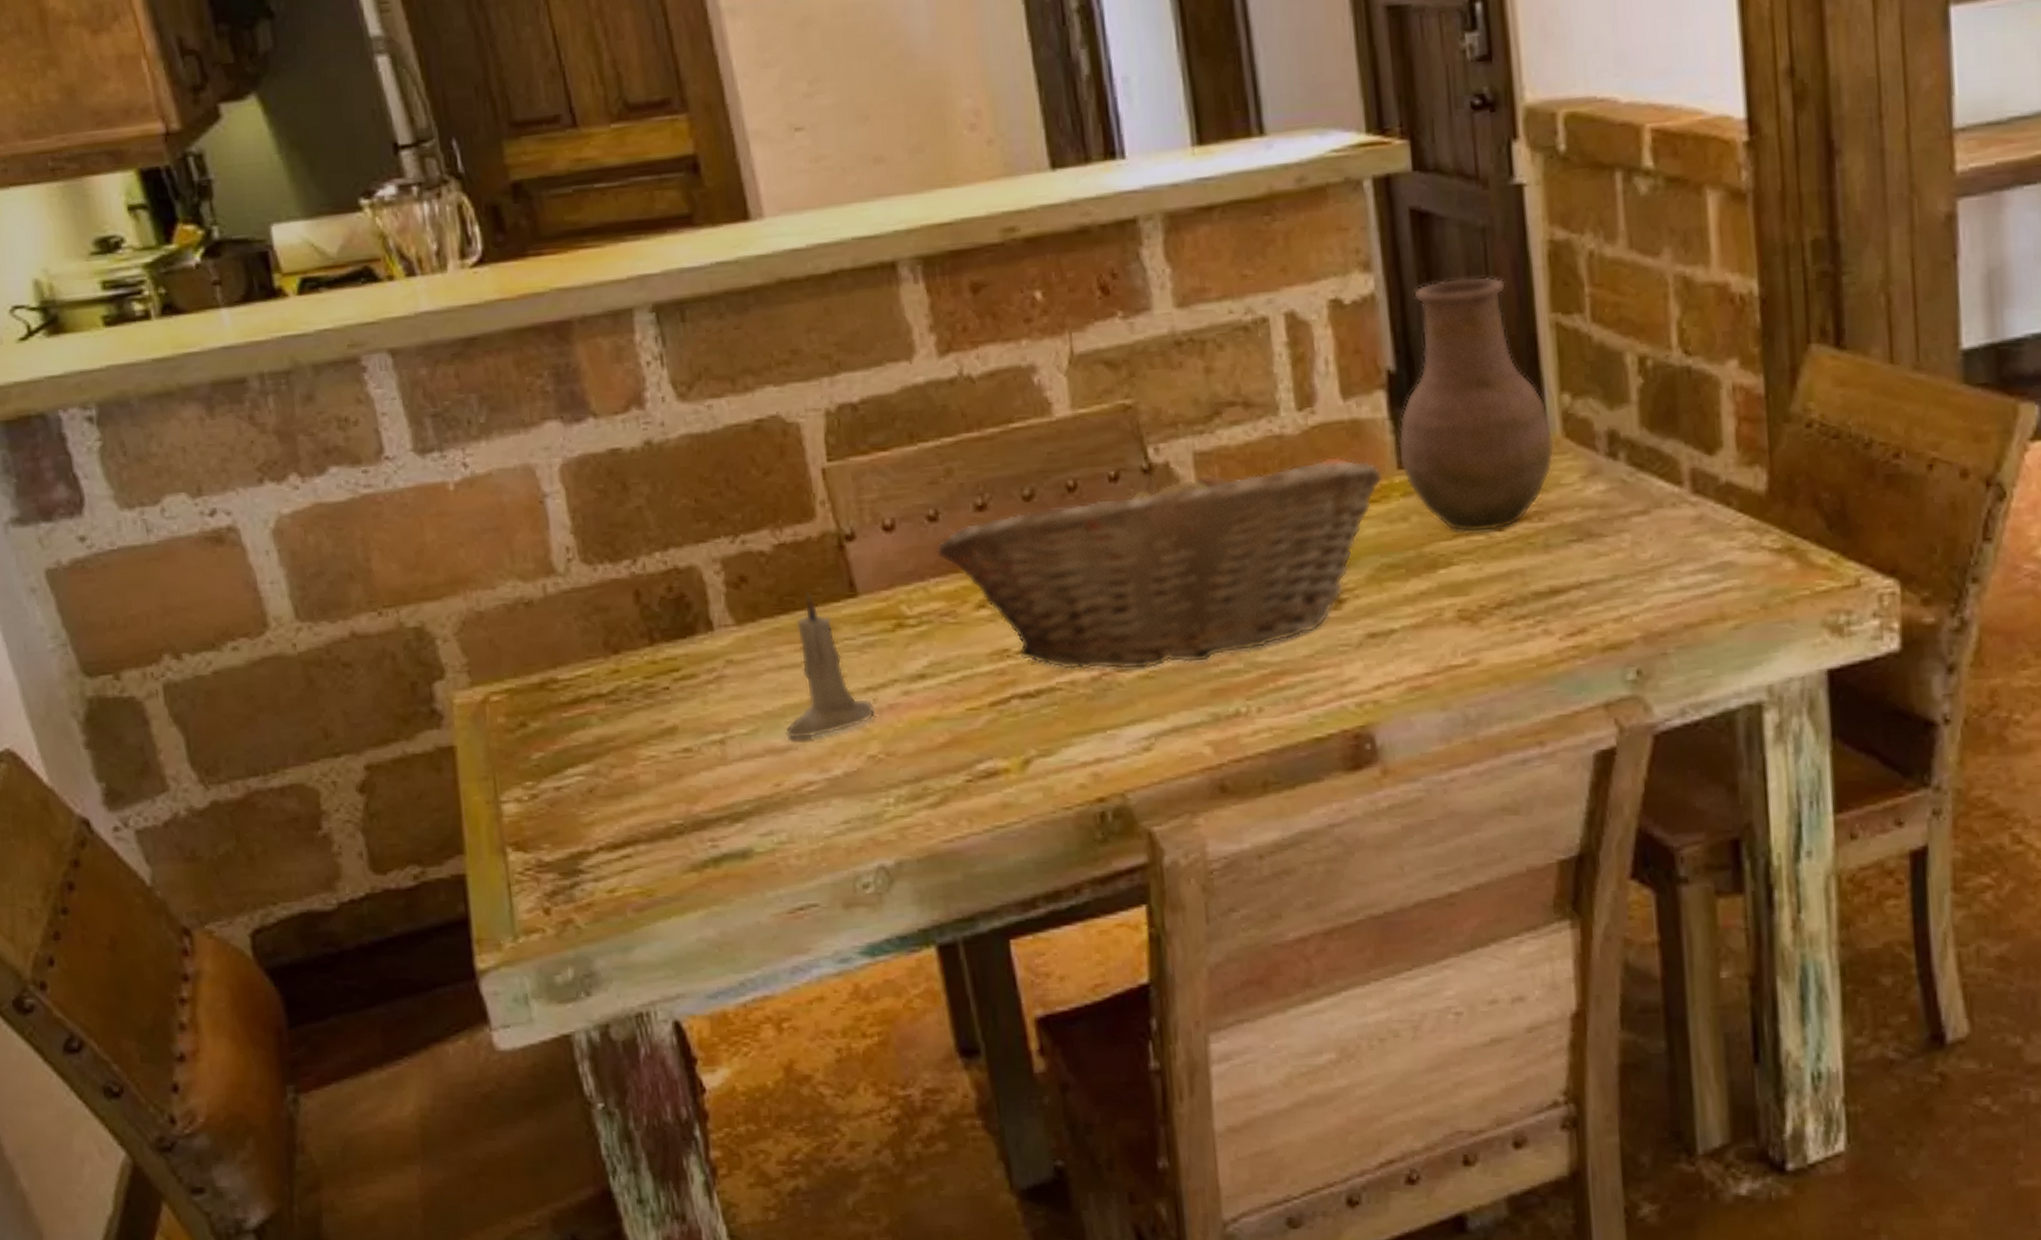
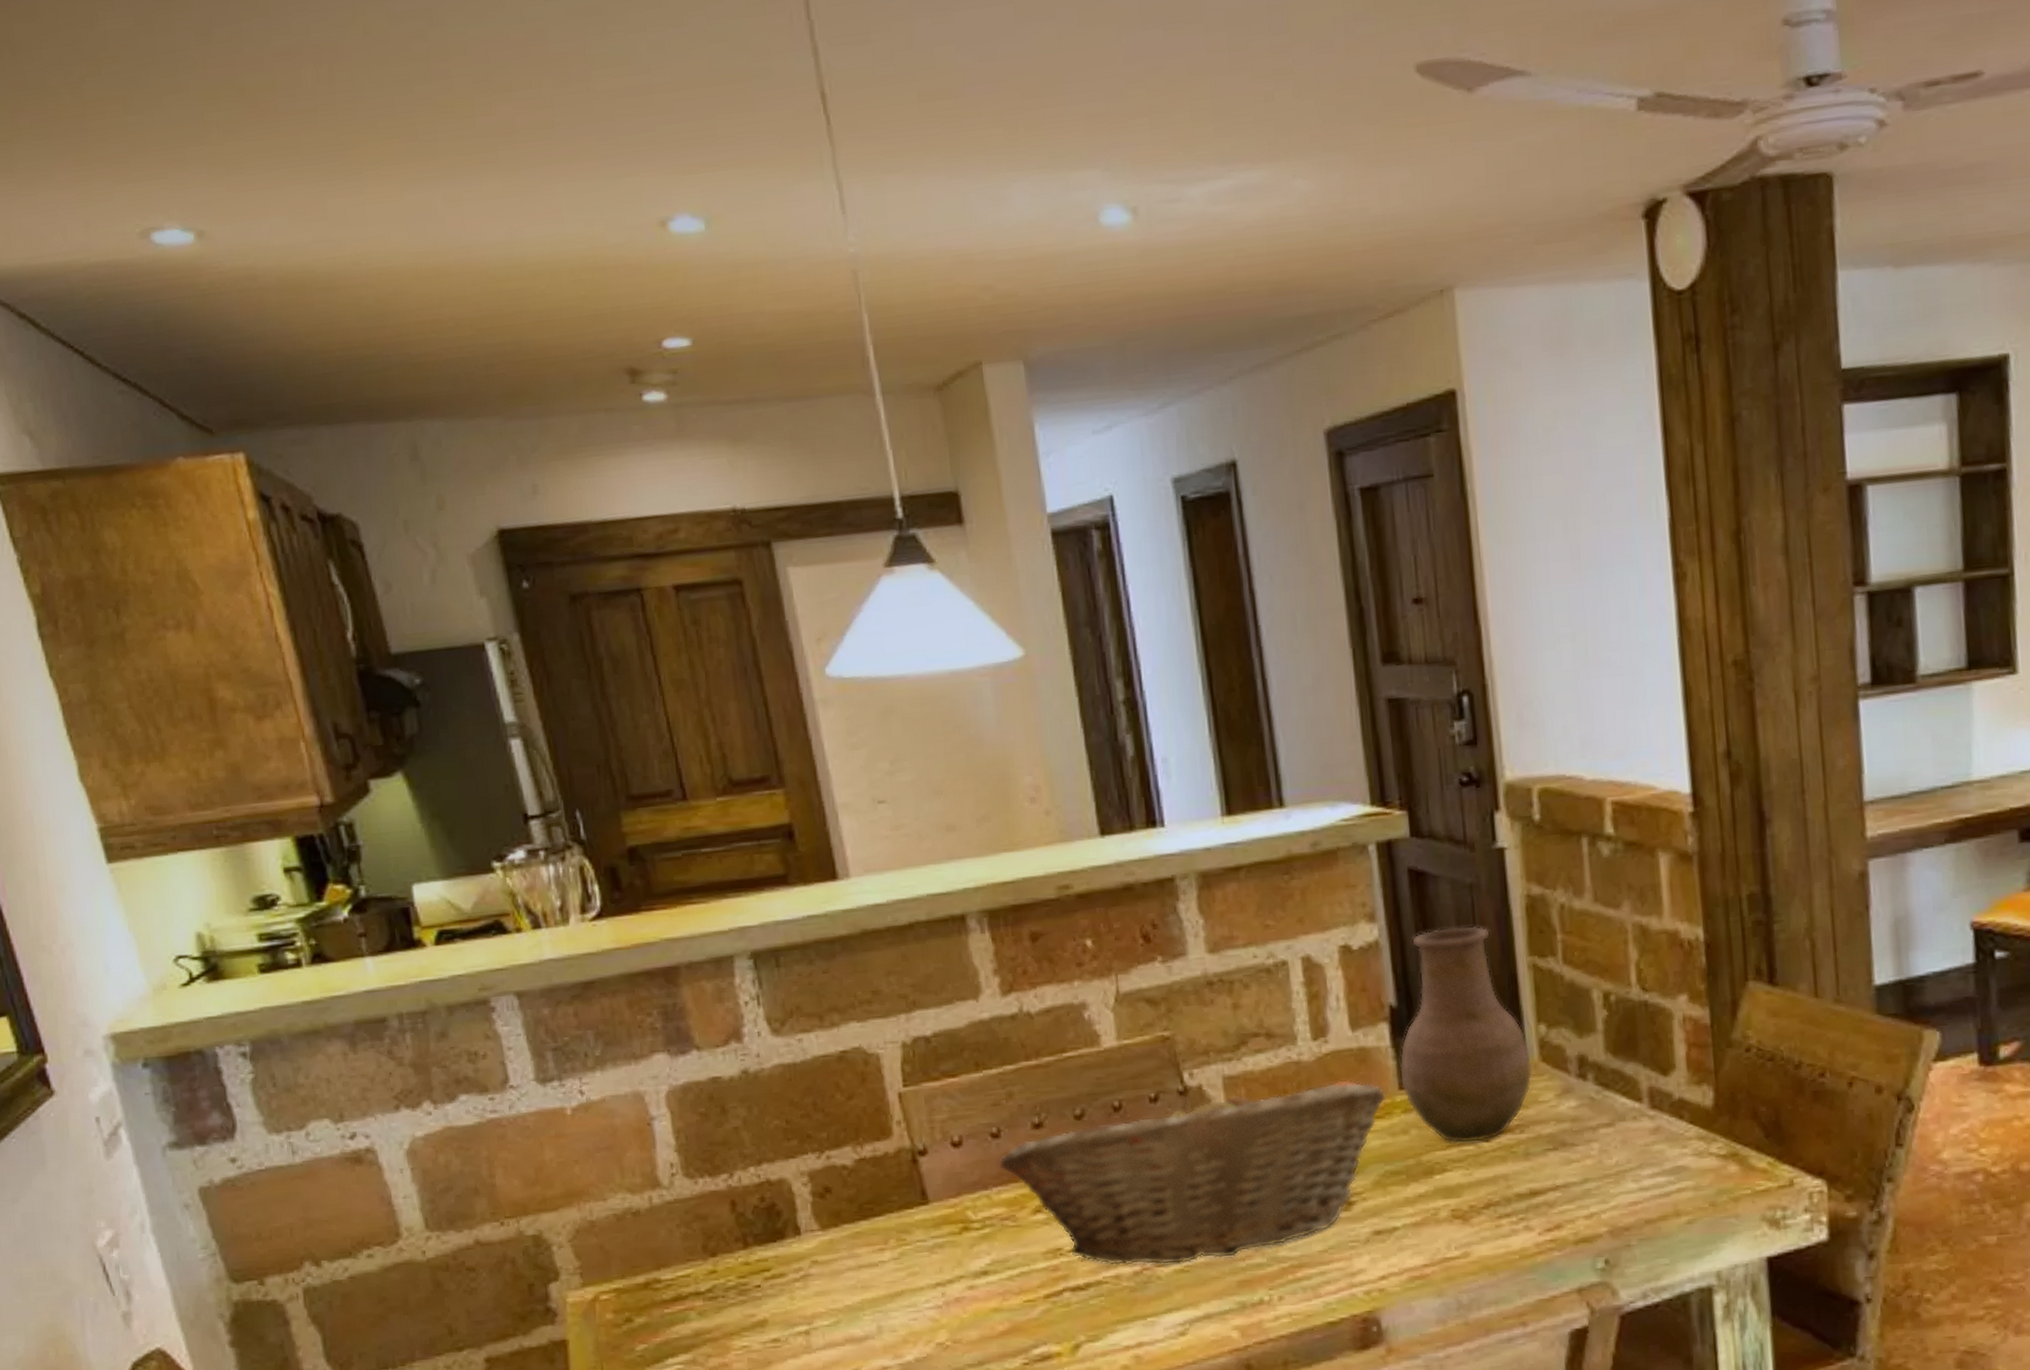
candle: present [785,591,876,740] -> none [863,1200,944,1330]

